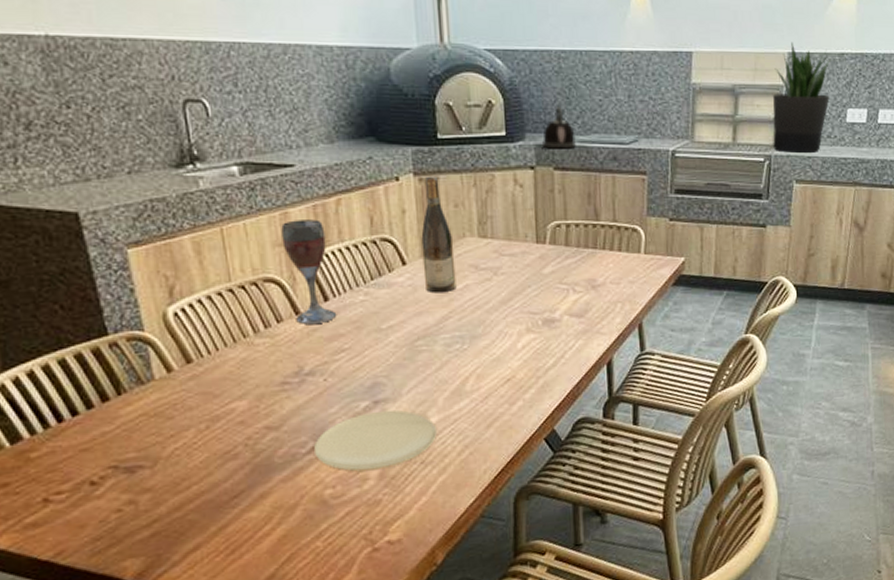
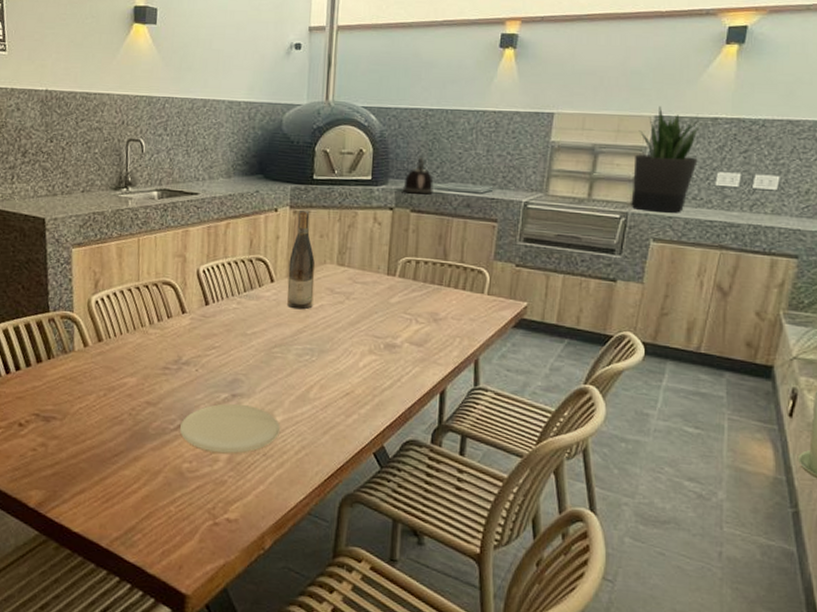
cup: present [281,219,337,325] -> none [180,237,214,324]

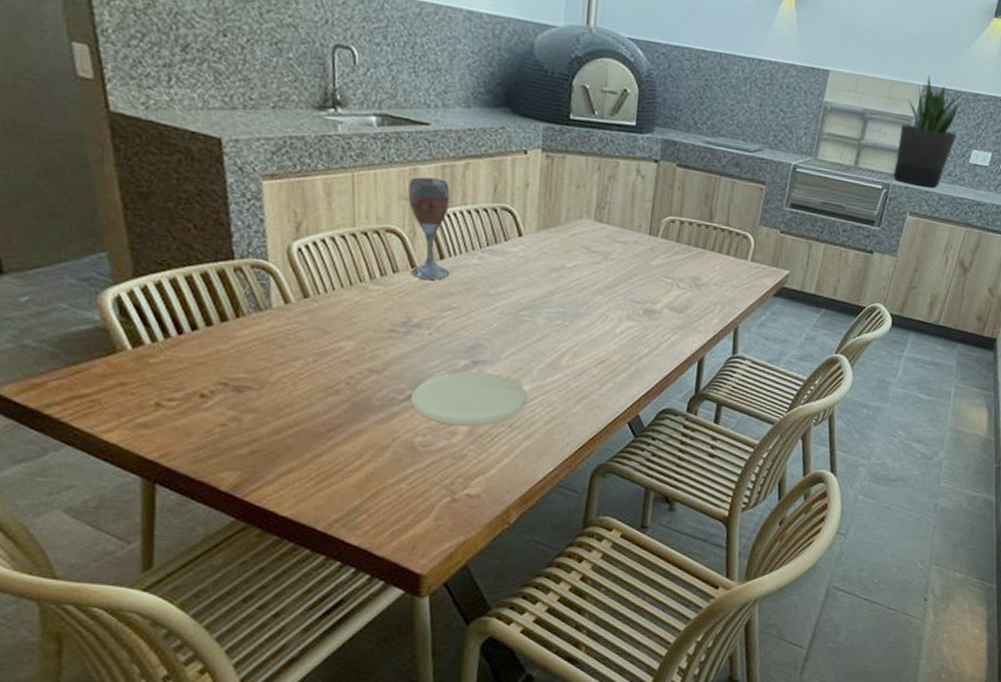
cup: none [180,237,214,324] -> present [408,176,450,280]
wine bottle: present [286,210,315,310] -> none [537,154,570,269]
kettle: present [403,156,434,195] -> none [670,104,703,149]

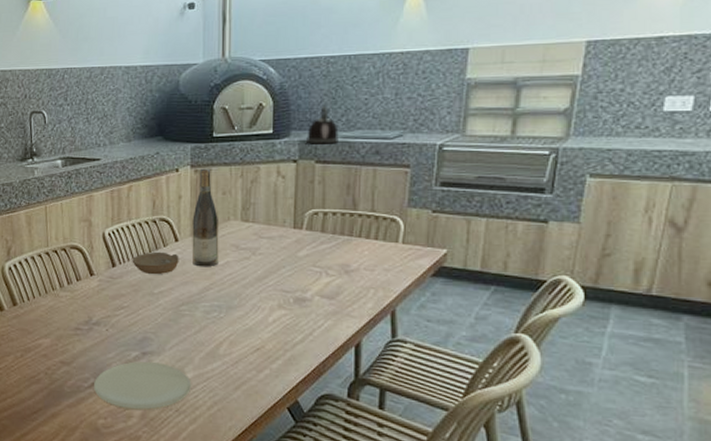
cup: present [408,176,450,280] -> none [86,202,121,285]
bowl: none [465,245,523,273] -> present [132,251,179,274]
wine bottle: none [537,154,570,269] -> present [191,168,219,267]
kettle: none [670,104,703,149] -> present [307,105,339,146]
planter: present [893,75,965,188] -> none [562,30,645,145]

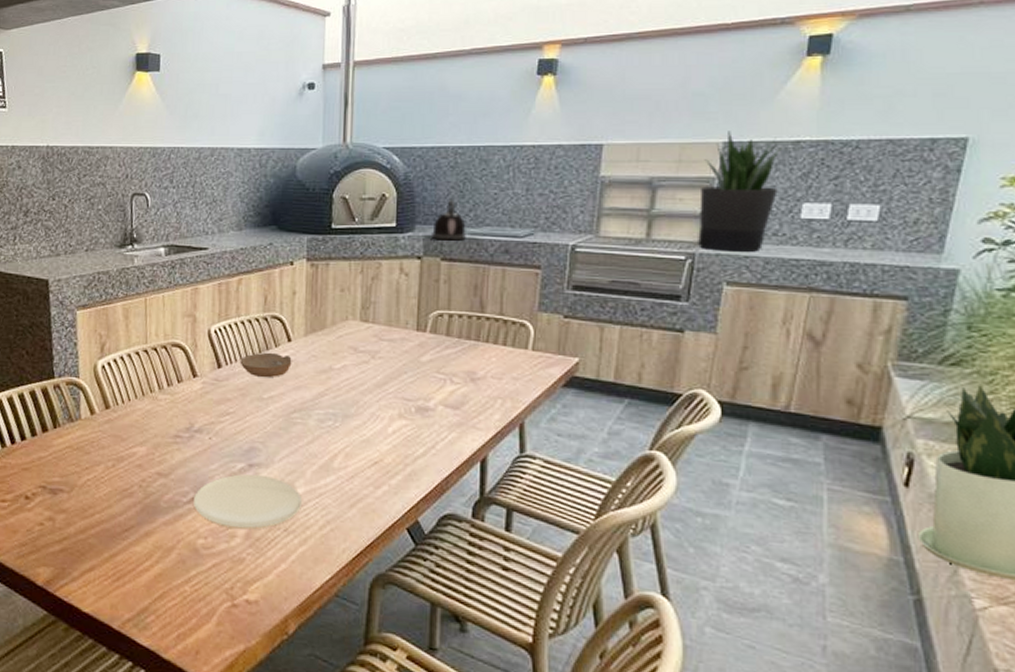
wine bottle: present [191,168,219,267] -> none [305,262,337,371]
planter: none [562,30,645,145] -> present [698,131,782,252]

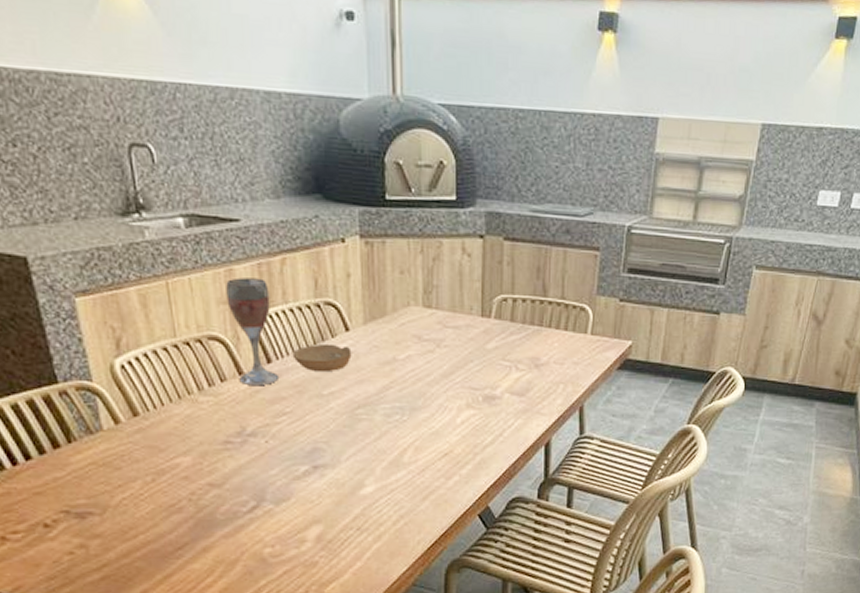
cup: none [190,295,227,388] -> present [226,277,280,386]
plate: present [192,474,303,530] -> none [254,476,375,533]
kettle: present [432,198,466,242] -> none [494,170,528,219]
planter: present [698,131,782,252] -> none [735,112,808,237]

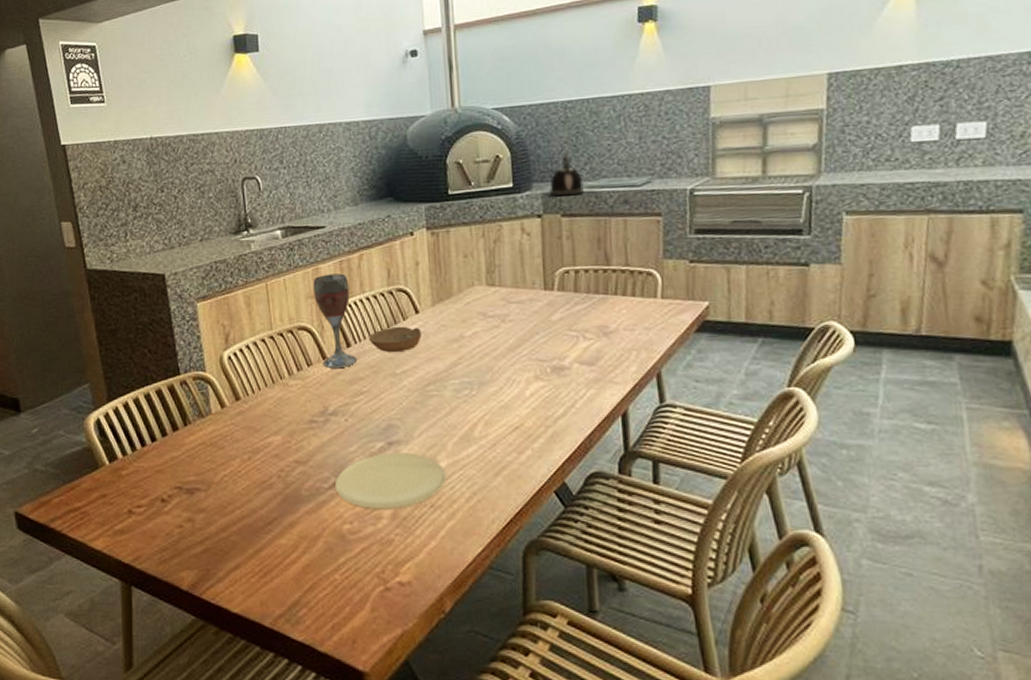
plate: none [254,476,375,533] -> present [334,452,447,510]
kettle: none [494,170,528,219] -> present [549,153,584,198]

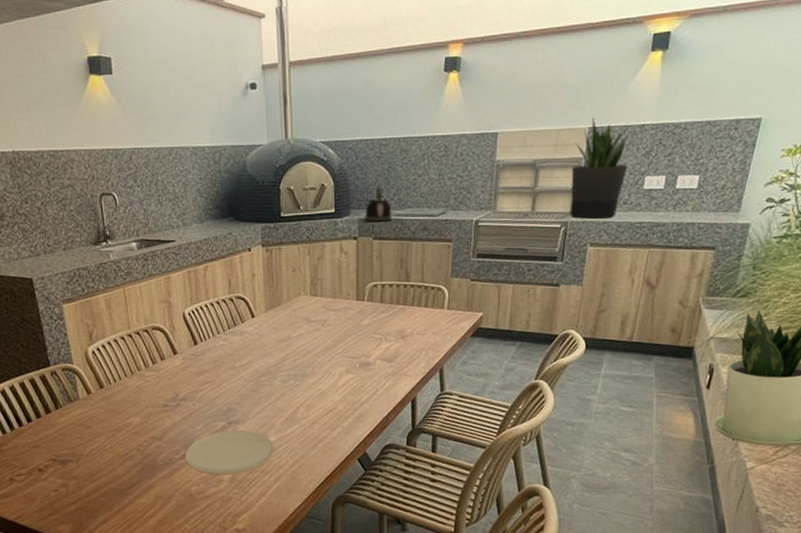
cup: present [313,273,358,369] -> none [165,282,203,363]
bowl: present [368,326,422,352] -> none [212,328,257,349]
planter: none [811,61,886,182] -> present [570,118,632,219]

